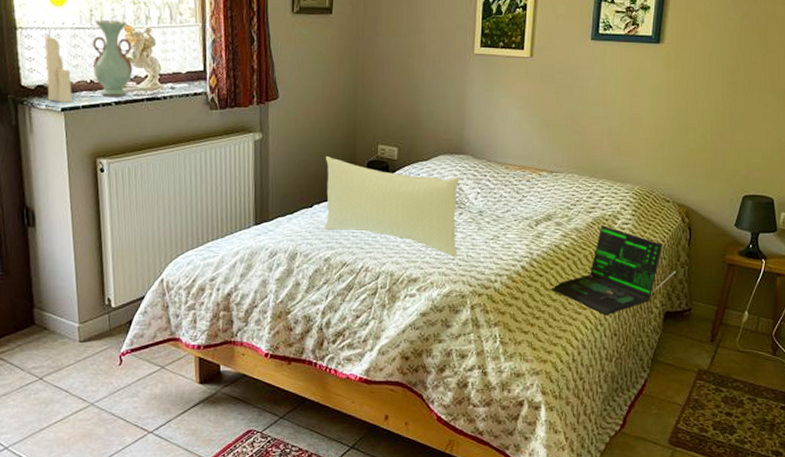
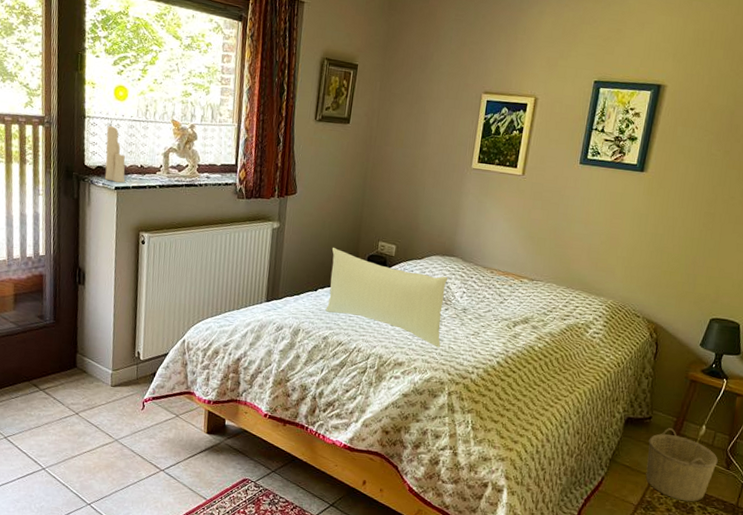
decorative vase: present [93,19,133,98] -> none [144,114,178,182]
laptop: present [548,225,677,316] -> none [520,332,641,415]
basket: none [690,318,764,395] -> present [645,428,718,502]

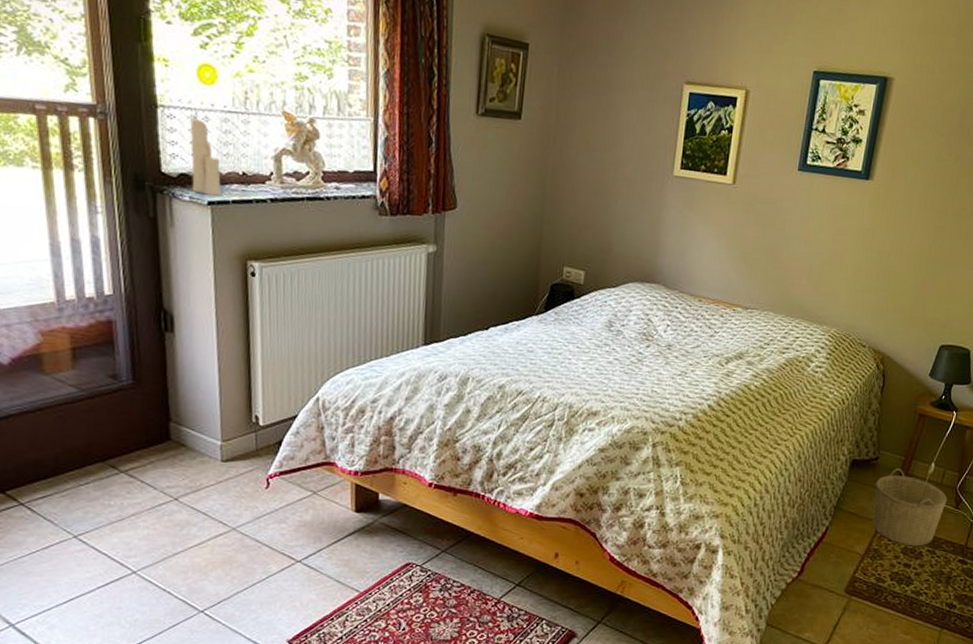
pillow: present [325,248,449,348] -> none [500,276,649,392]

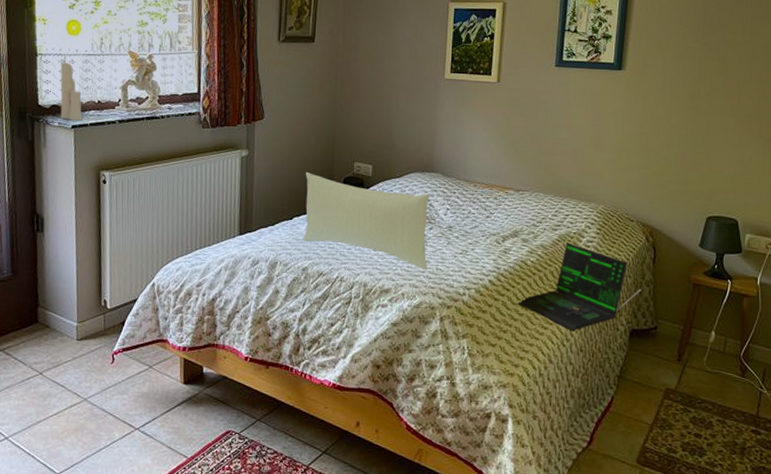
pillow: none [500,276,649,392] -> present [303,172,430,270]
laptop: none [734,367,867,461] -> present [515,243,642,332]
basket: present [872,468,947,547] -> none [657,337,732,416]

